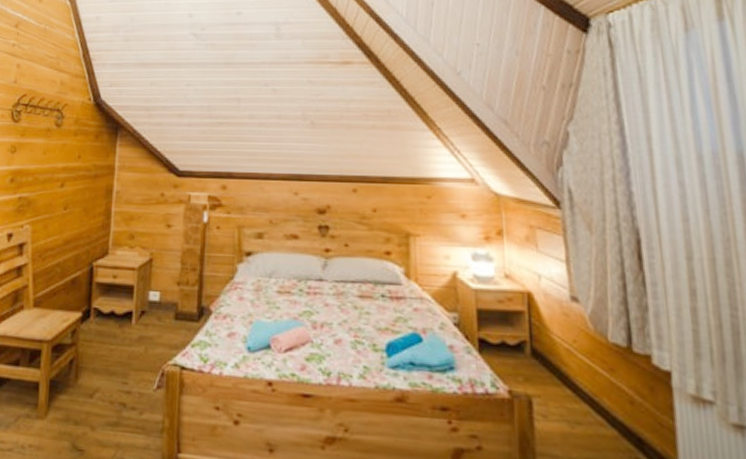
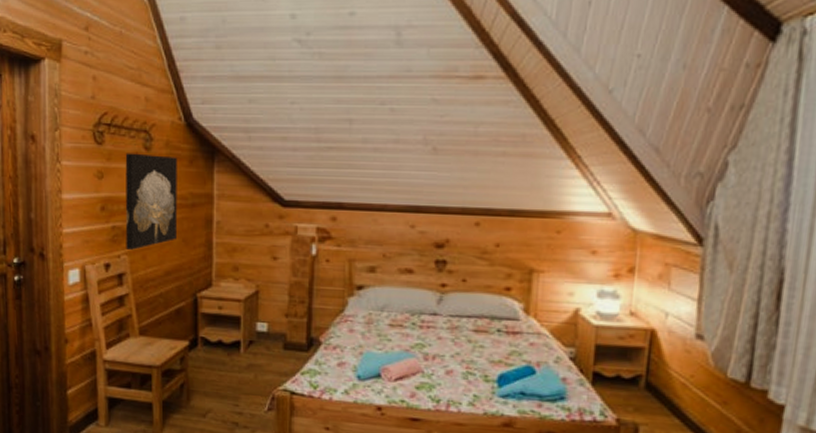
wall art: none [29,129,84,220] -> present [125,153,178,250]

